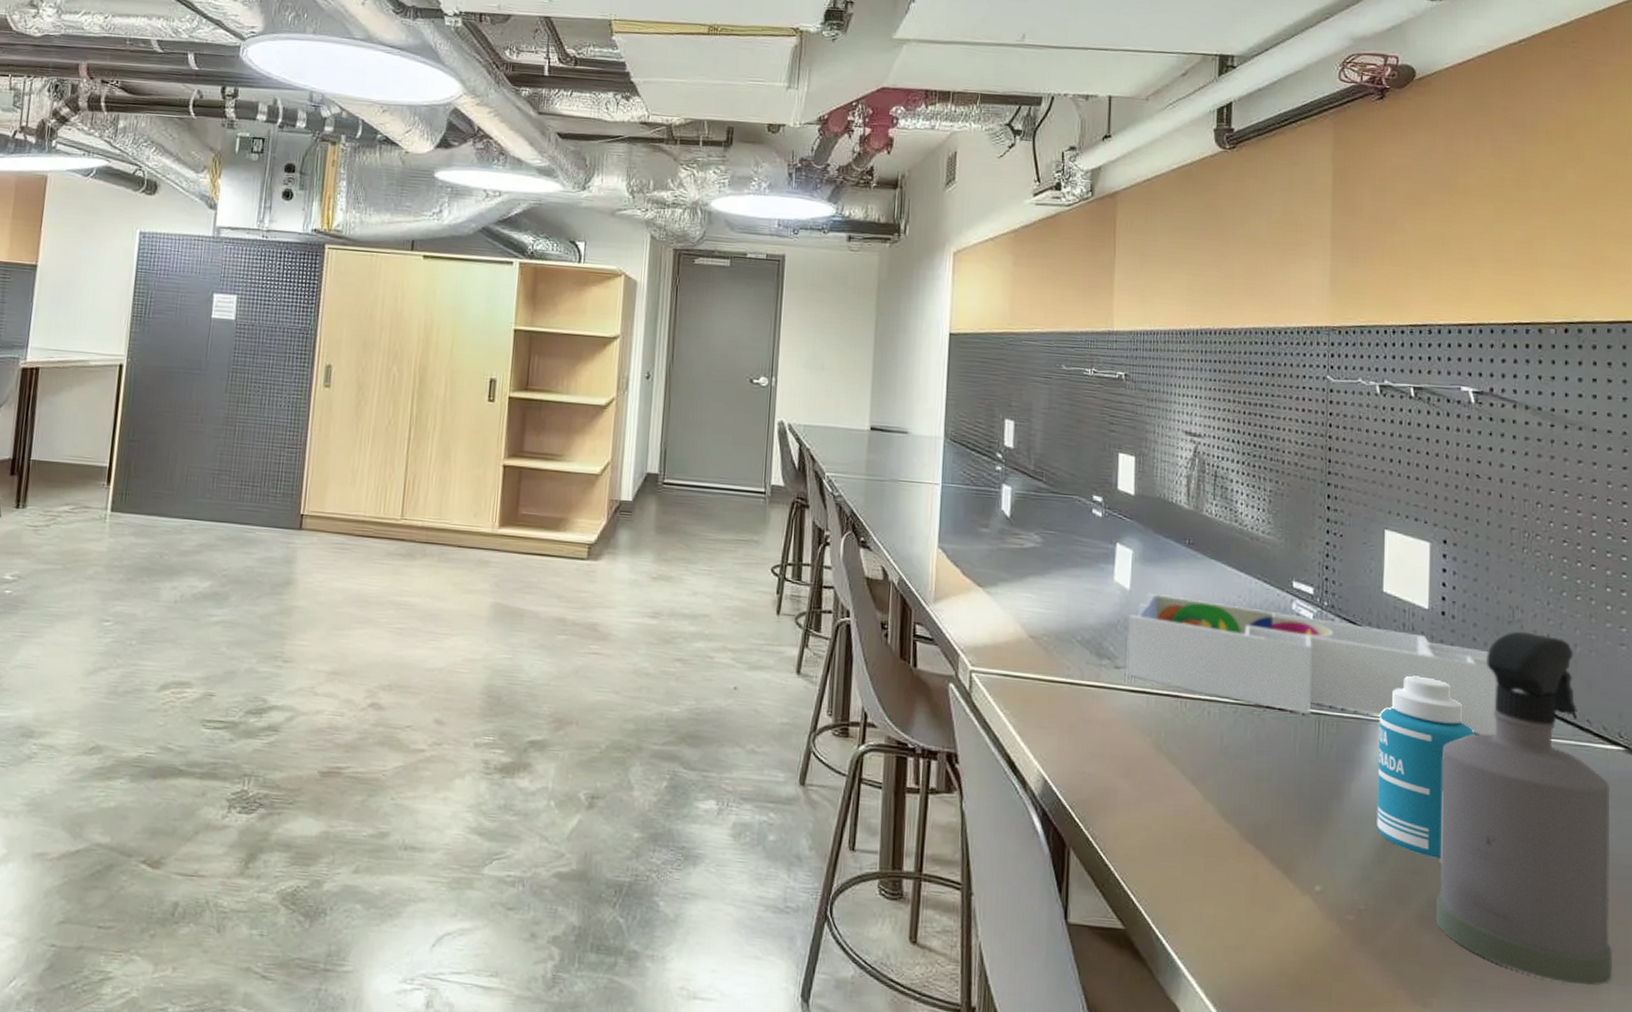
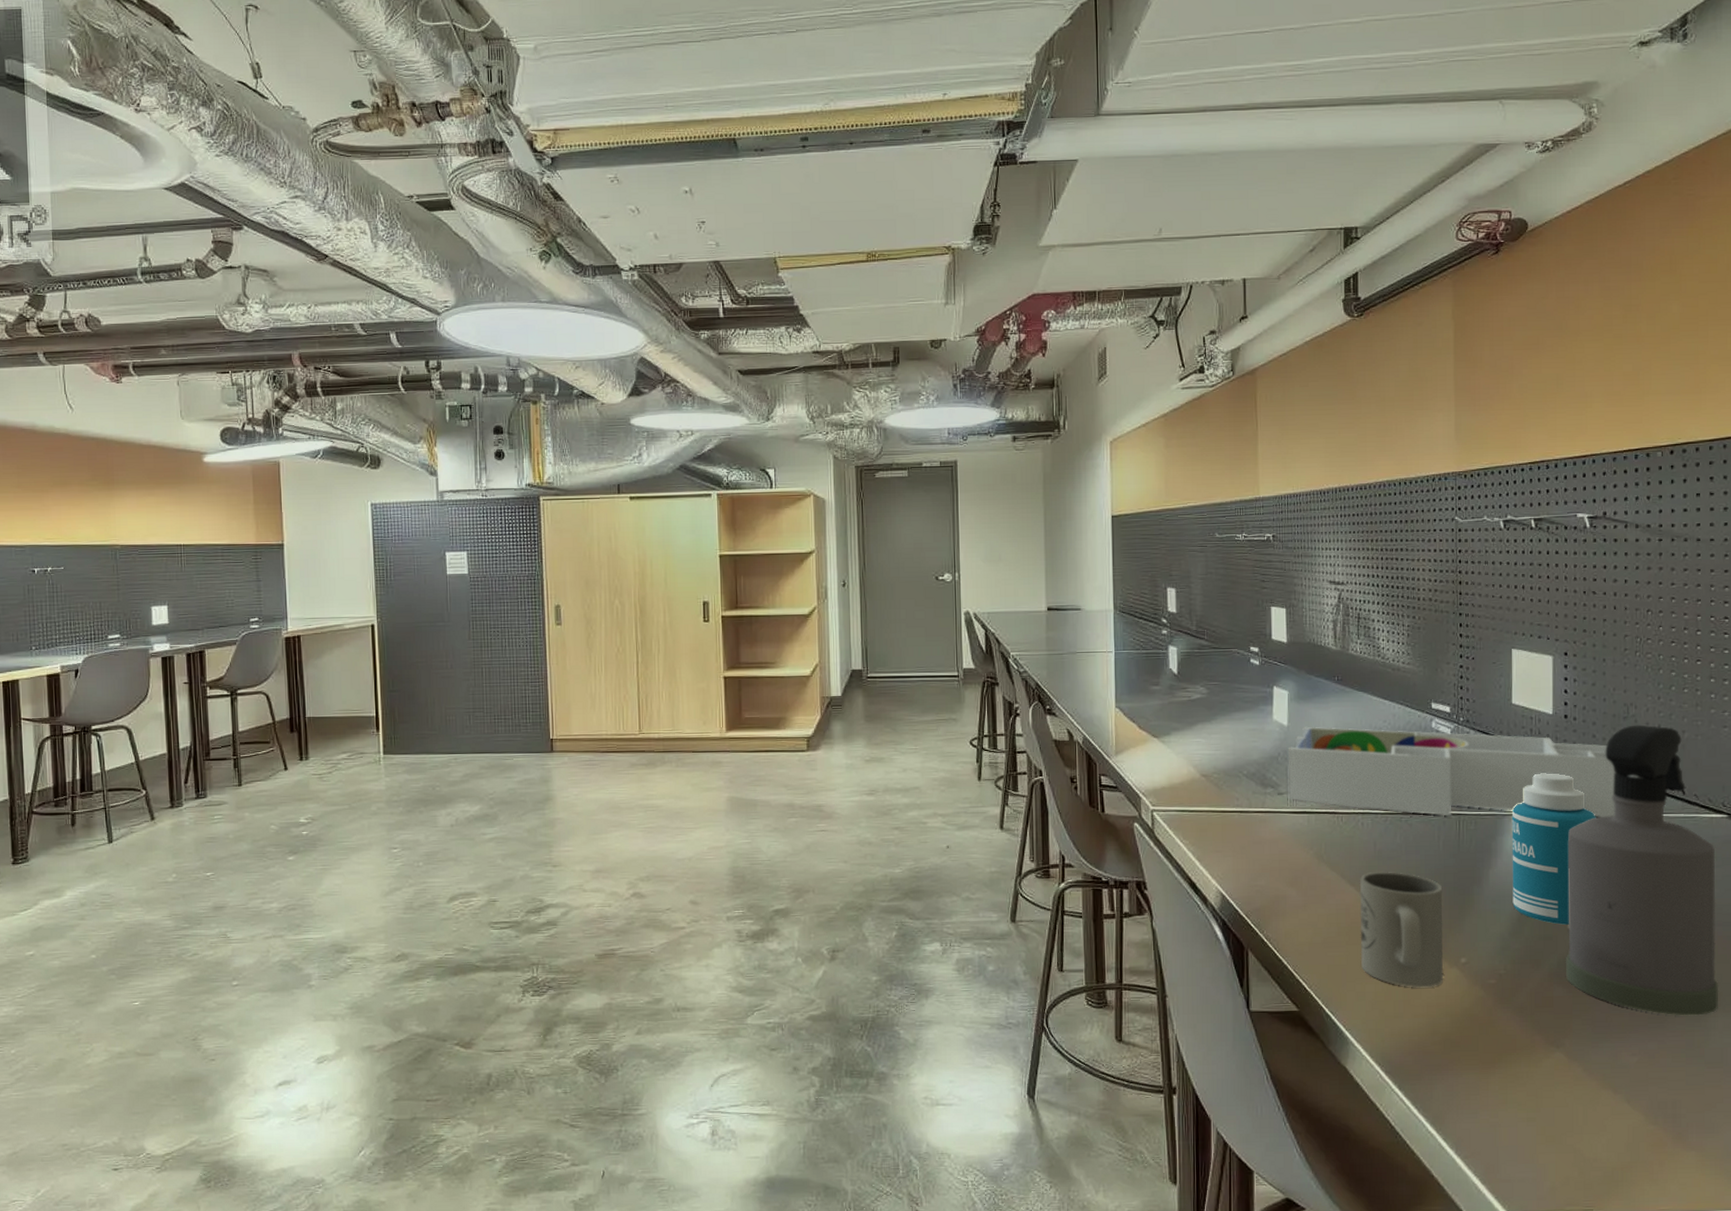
mug: none [1199,771,1297,917] -> present [1359,872,1443,988]

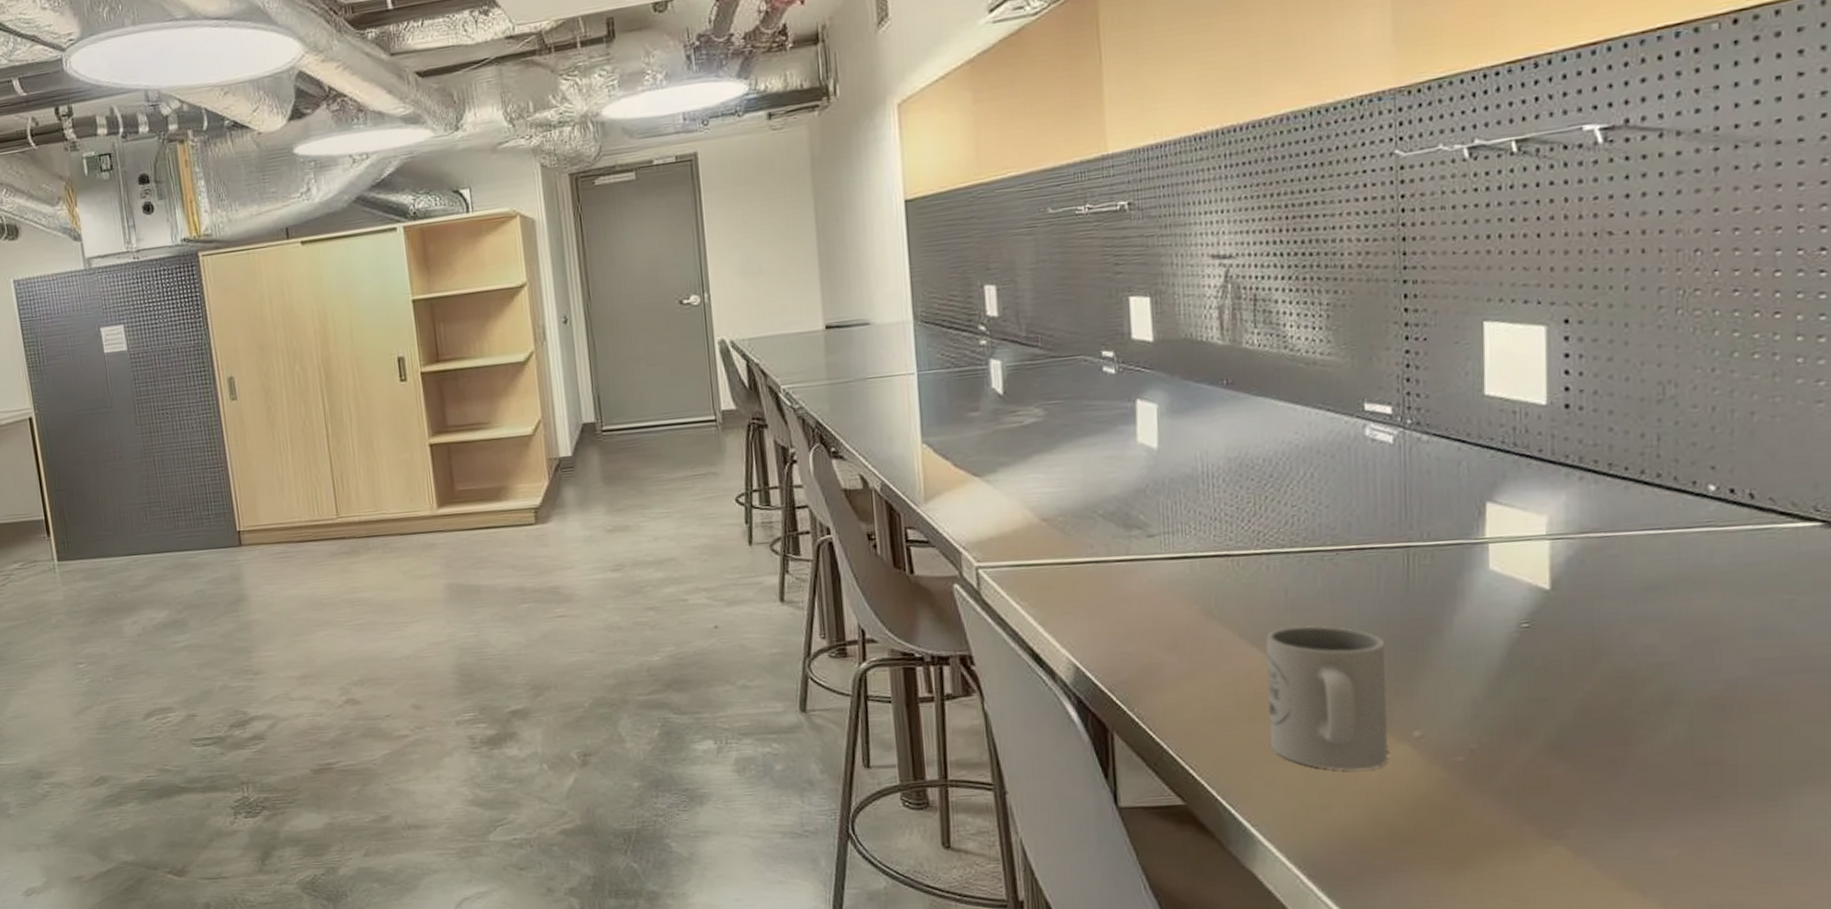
desk organizer: present [1287,726,1616,817] -> none [1159,435,1645,550]
bottle: present [1511,773,1596,925] -> none [1485,483,1615,682]
spray bottle: present [1565,724,1719,1016] -> none [1567,408,1806,794]

